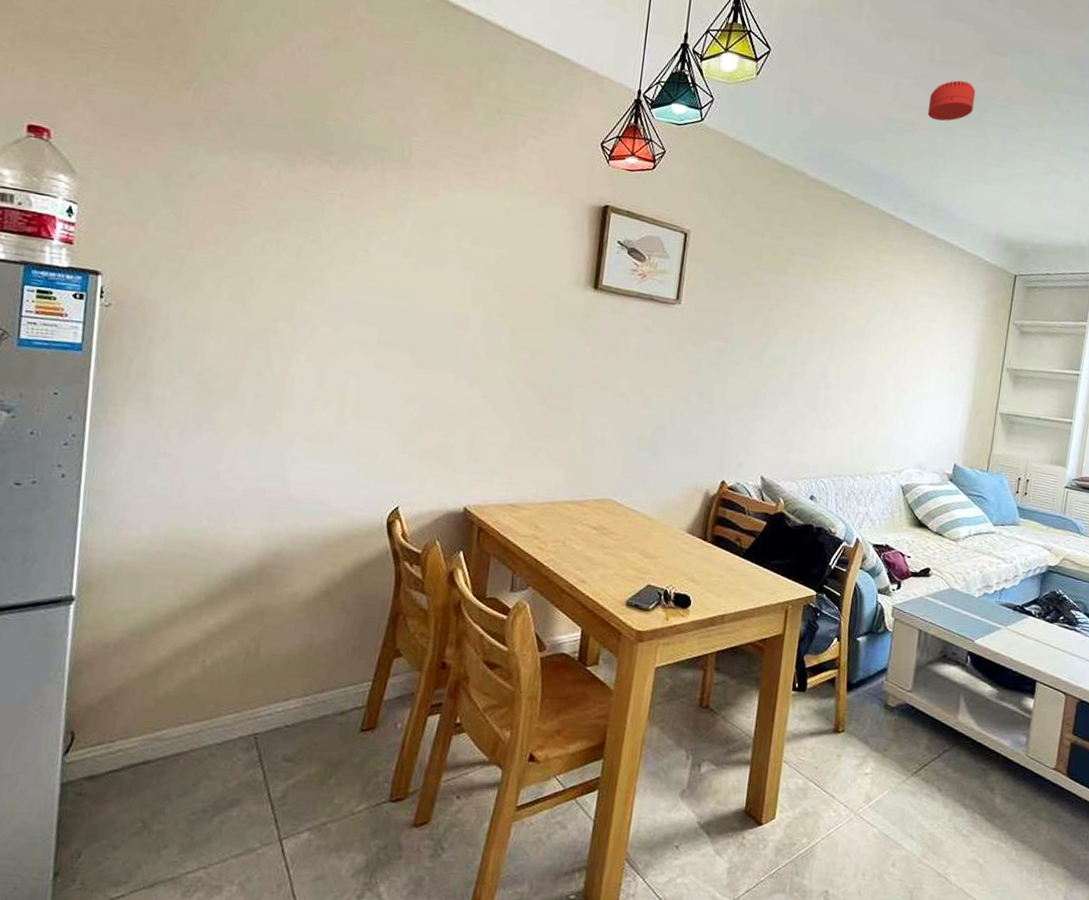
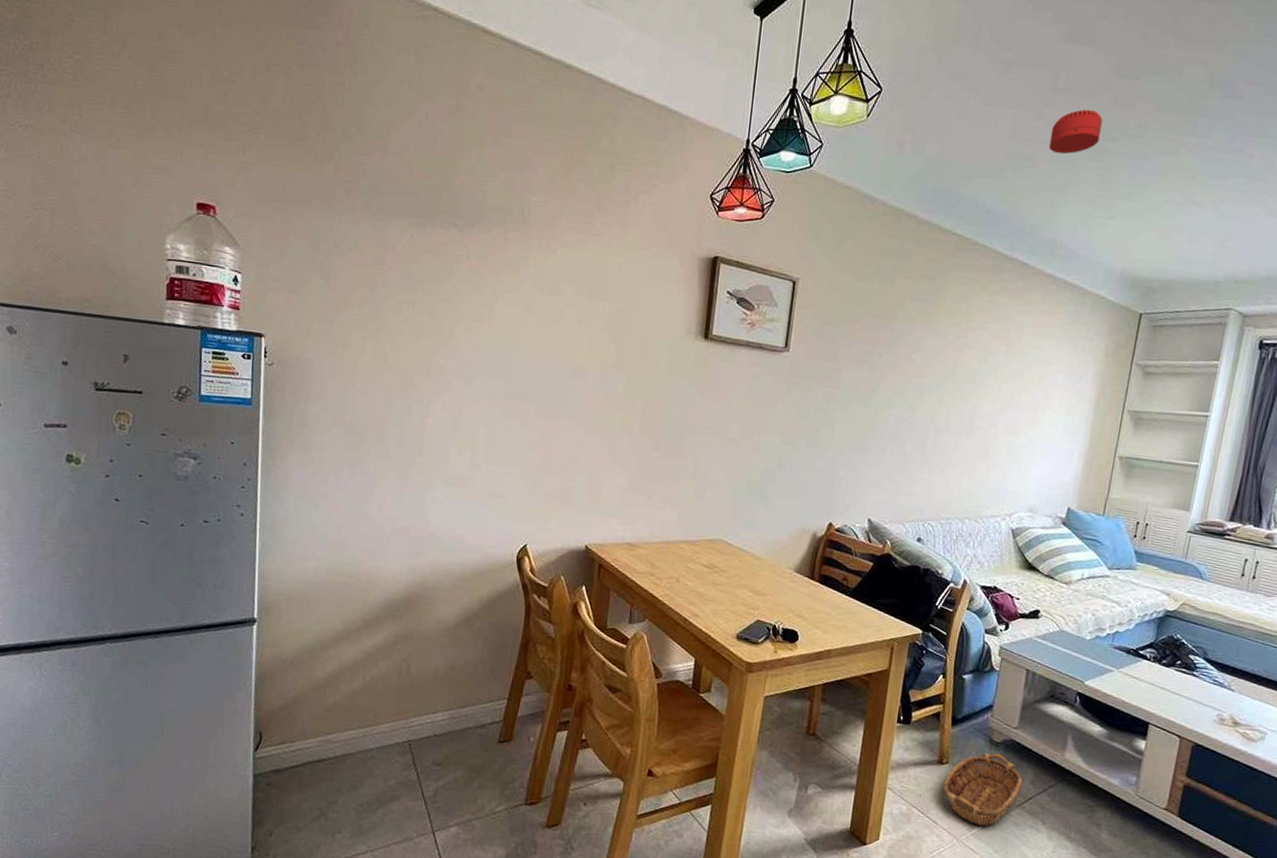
basket: none [839,719,918,797] -> present [942,753,1023,826]

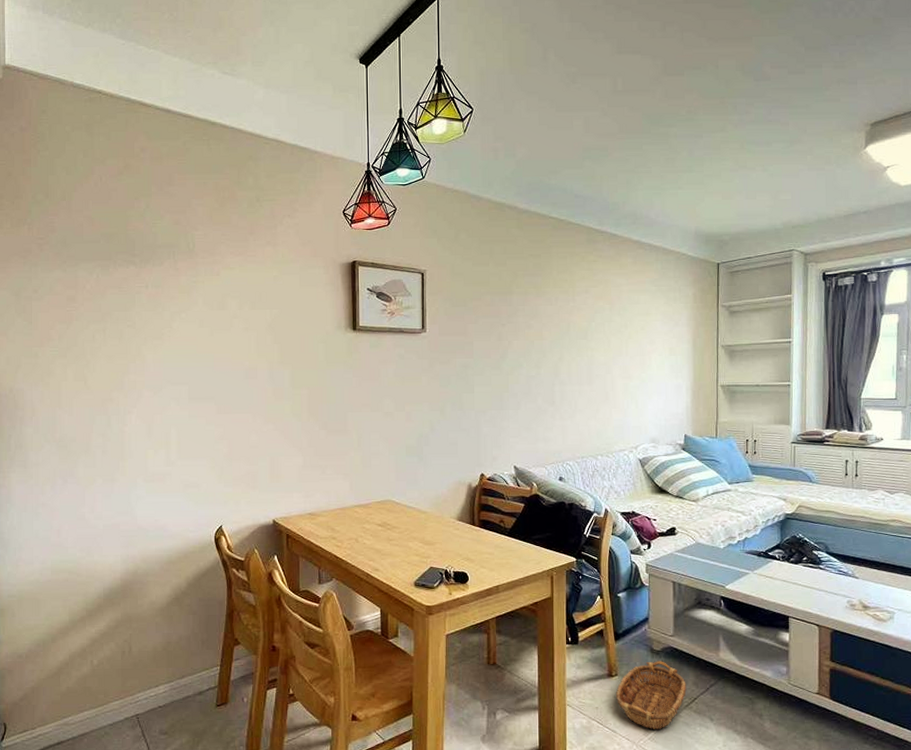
smoke detector: present [1048,109,1103,155] -> none [617,103,659,142]

